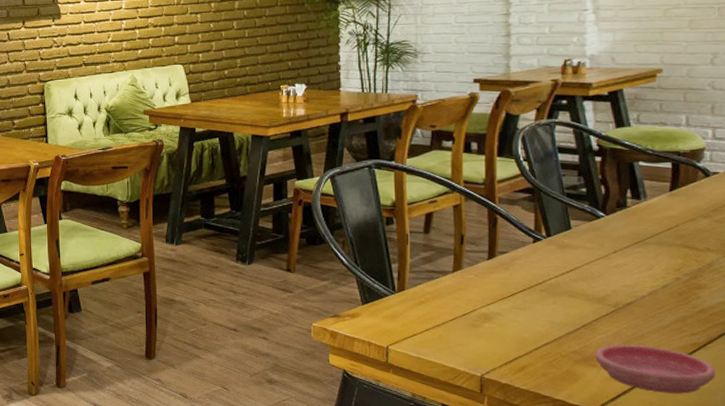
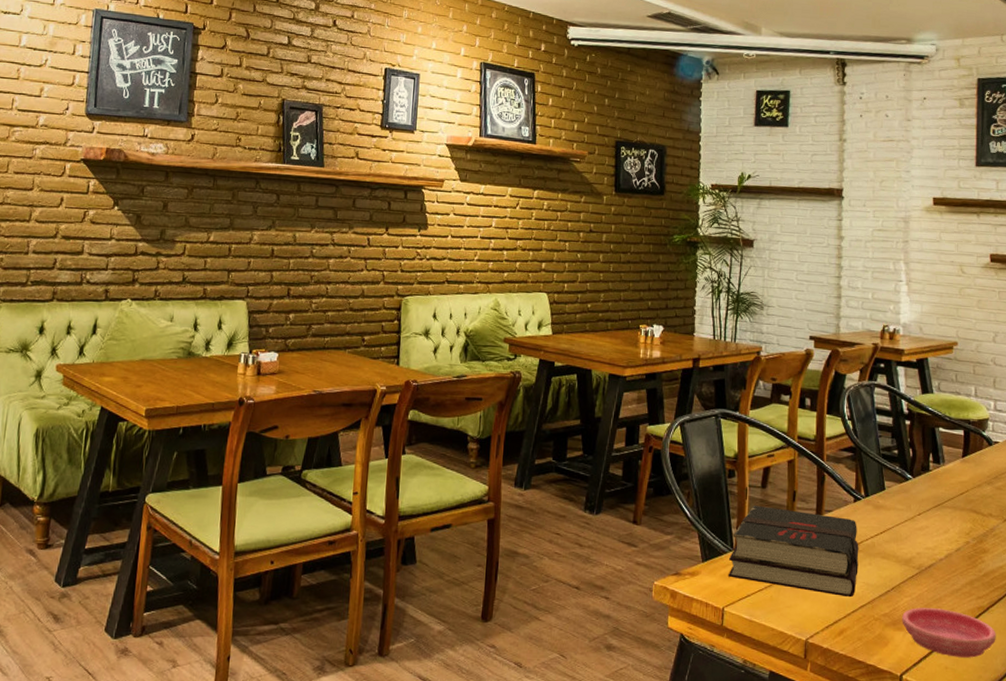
hardback book: none [391,249,541,336] -> present [729,505,859,598]

